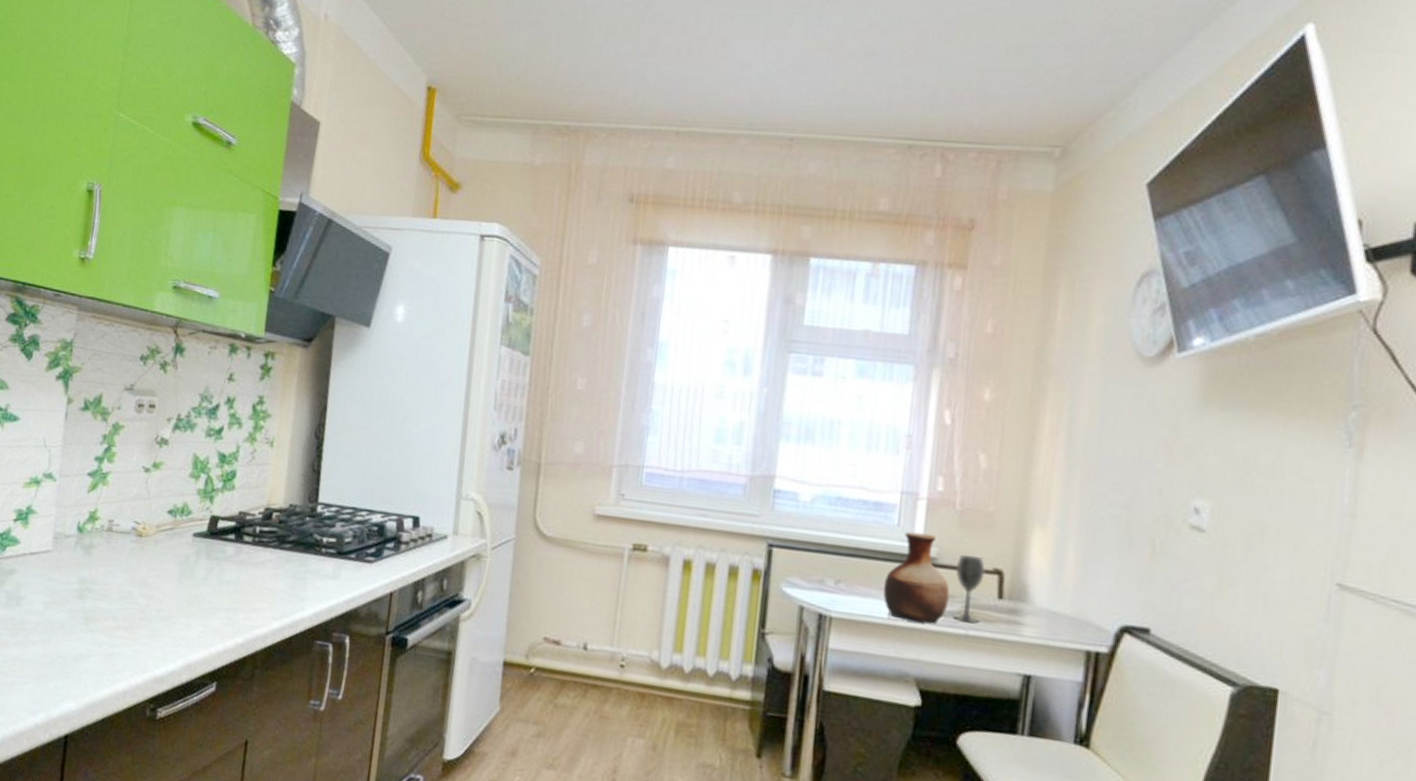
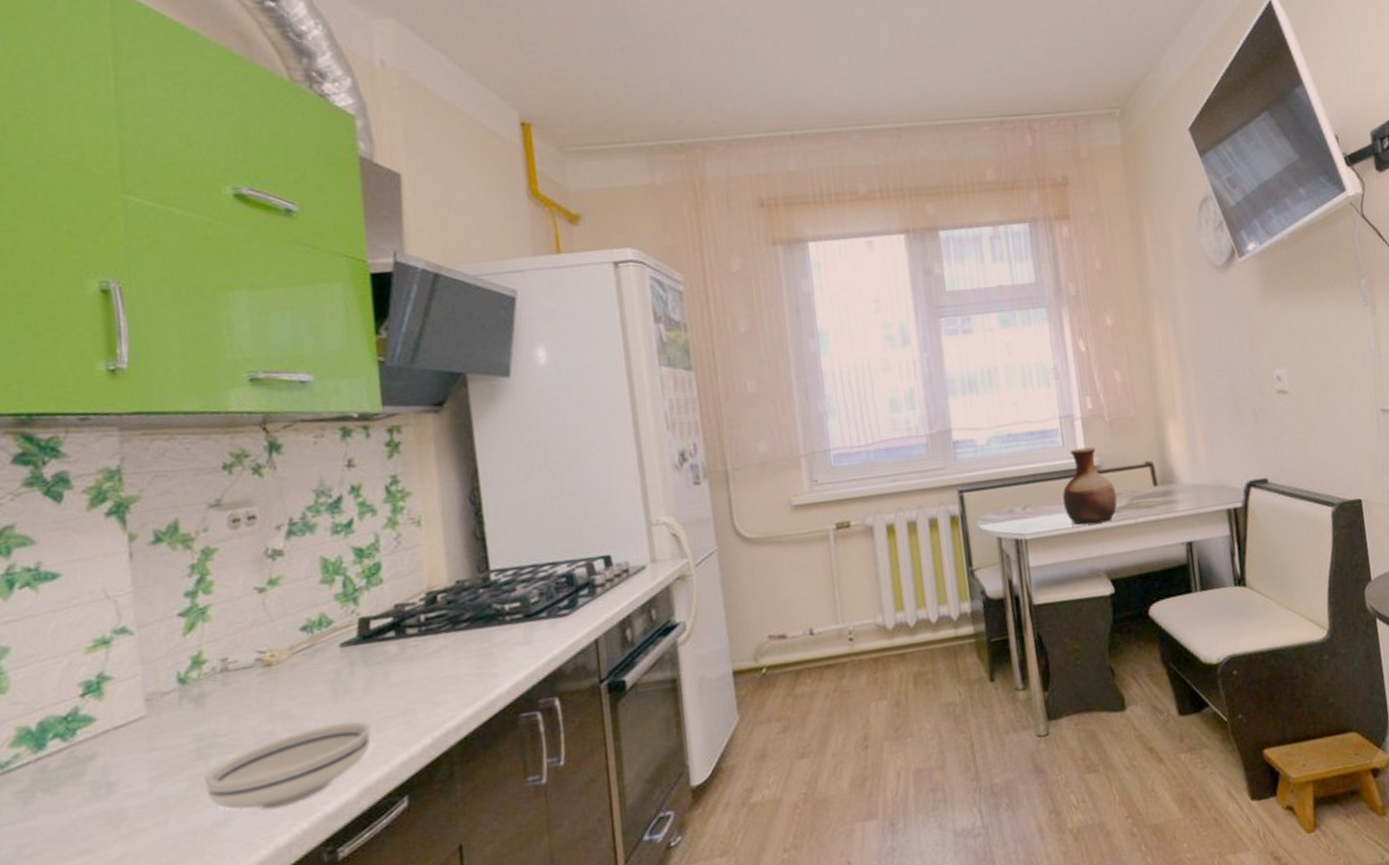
bowl: none [78,599,201,658] -> present [204,721,371,809]
wine glass: present [953,555,985,624] -> none [1115,456,1144,513]

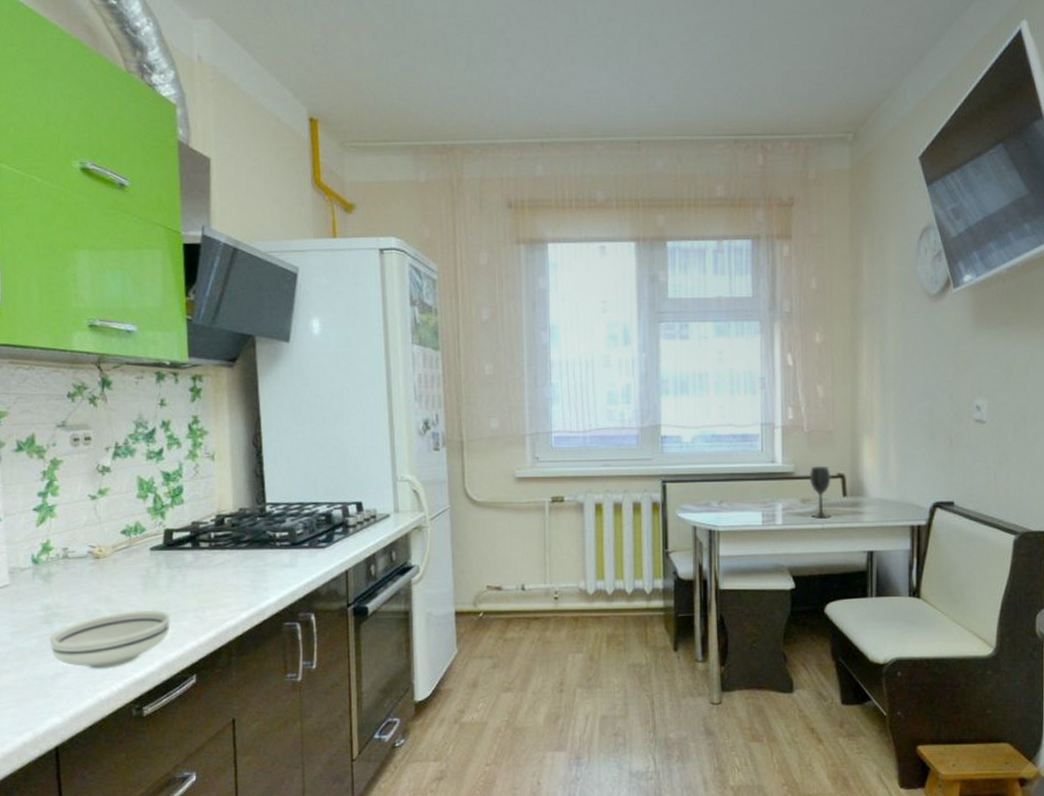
vase: present [1062,446,1118,525] -> none [756,454,807,524]
wine glass: none [1115,456,1144,513] -> present [809,467,832,519]

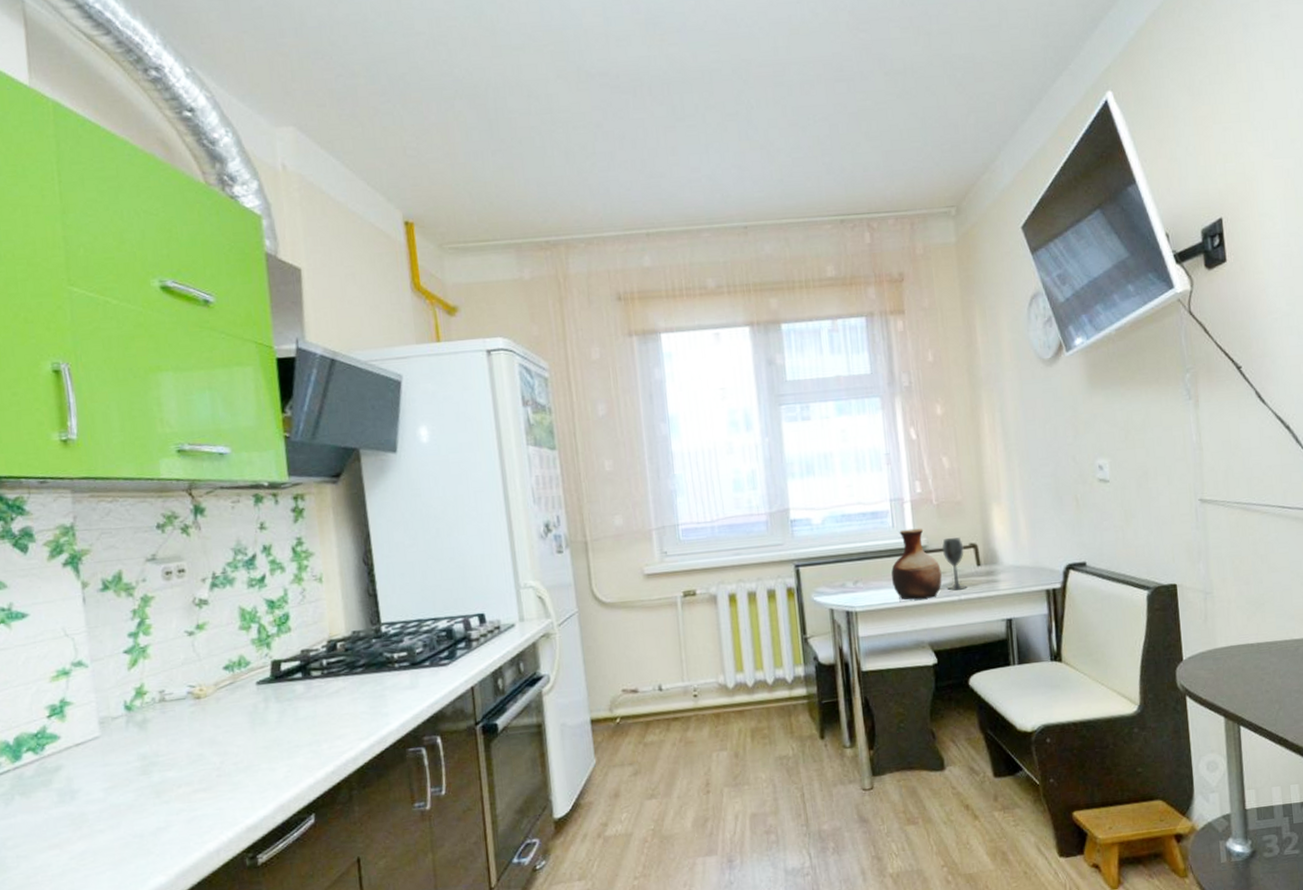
bowl: present [49,610,170,669] -> none [148,748,283,819]
vase: none [756,454,807,524] -> present [891,528,942,600]

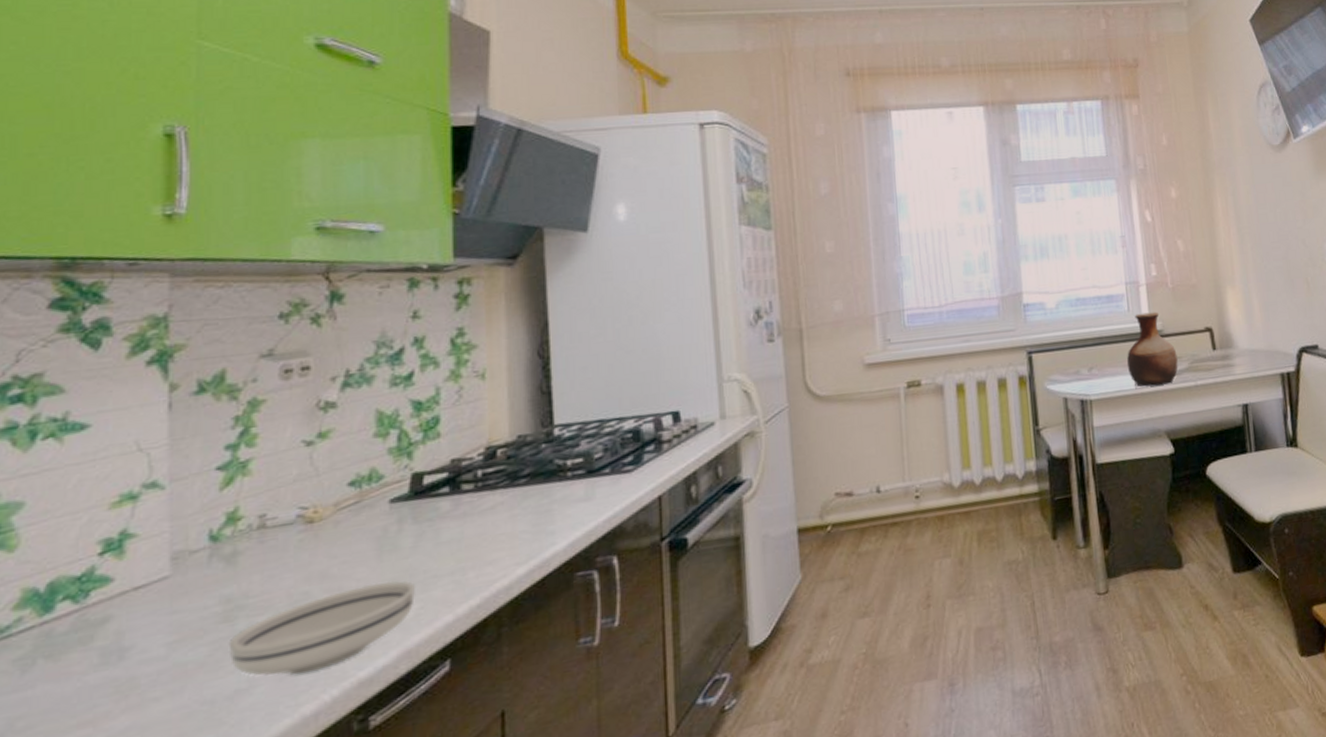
bowl: none [148,748,283,819] -> present [228,581,415,676]
wine glass: present [941,537,968,591] -> none [1177,321,1204,376]

